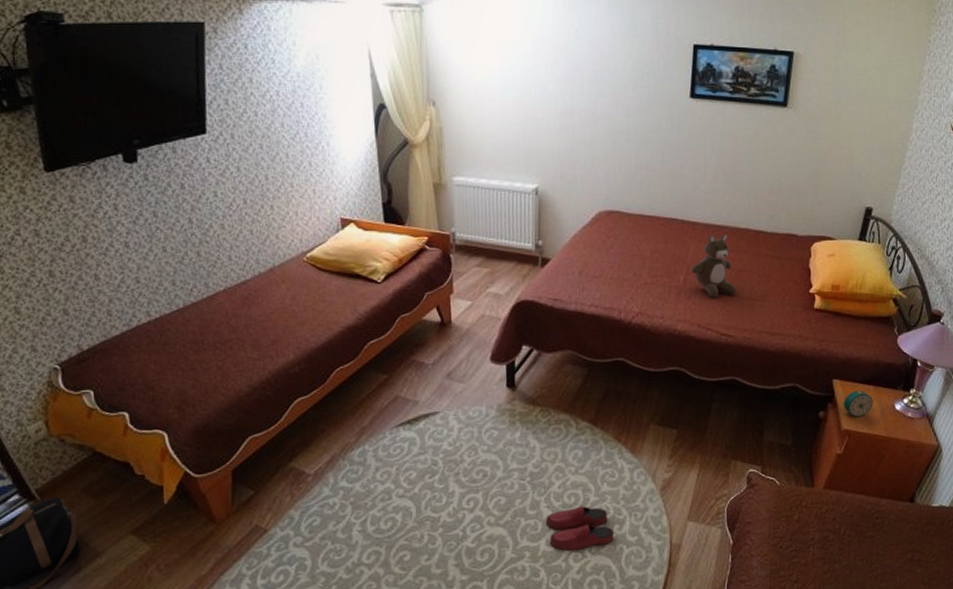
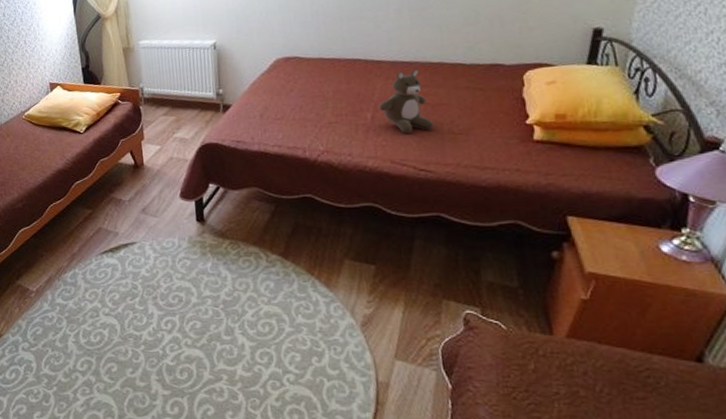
slippers: present [546,506,614,551] -> none [241,335,313,378]
alarm clock: present [844,390,873,418] -> none [585,228,628,259]

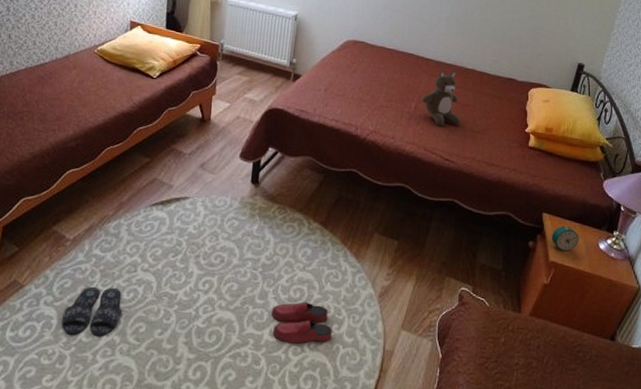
slippers: none [40,332,93,377] -> present [62,286,123,336]
slippers: none [241,335,313,378] -> present [272,302,332,344]
alarm clock: none [585,228,628,259] -> present [552,225,579,252]

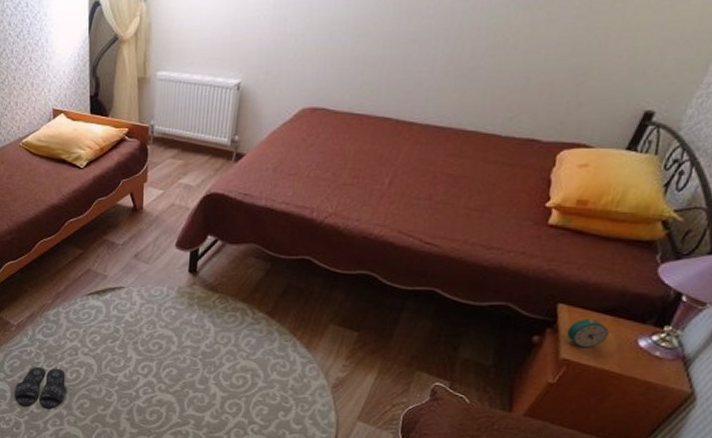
slippers: present [272,302,332,344] -> none [213,389,278,427]
teddy bear: present [422,71,461,126] -> none [399,135,452,204]

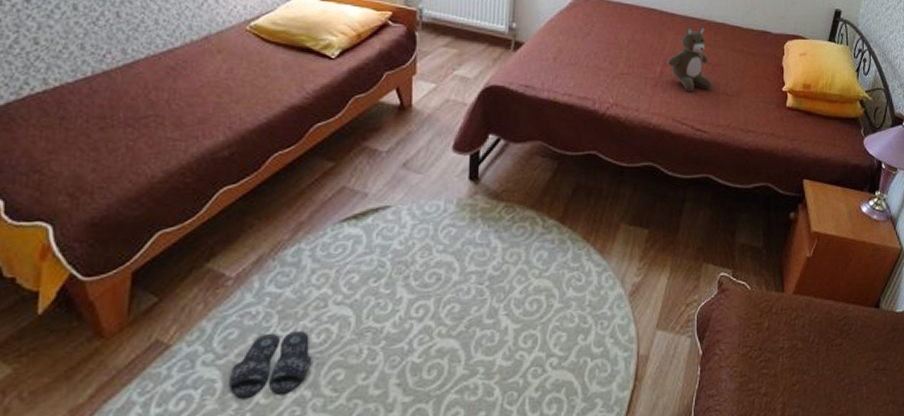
teddy bear: none [399,135,452,204] -> present [668,26,713,91]
alarm clock: present [567,318,609,348] -> none [814,191,841,219]

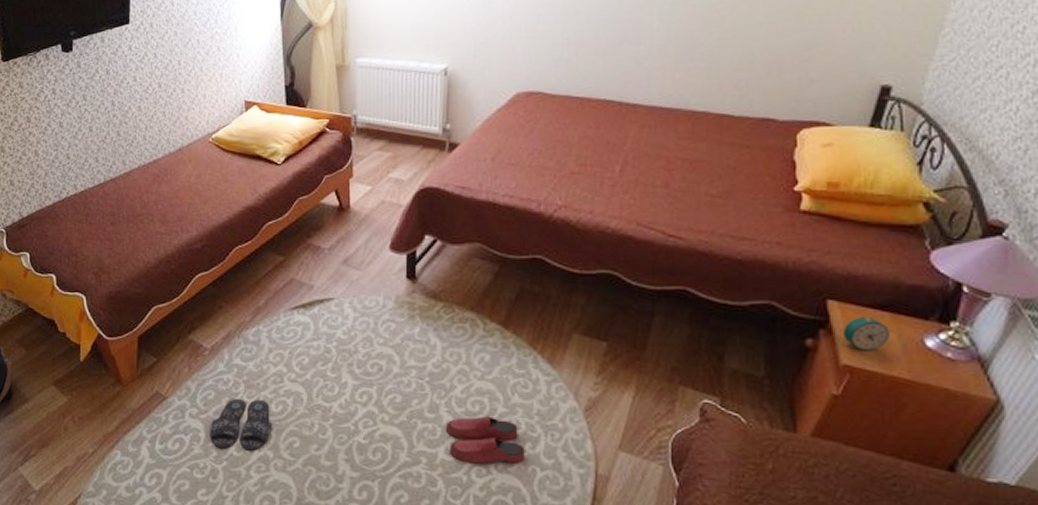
slippers: none [505,313,578,365] -> present [446,416,525,464]
teddy bear: present [668,26,713,91] -> none [630,117,691,192]
alarm clock: none [814,191,841,219] -> present [844,316,890,351]

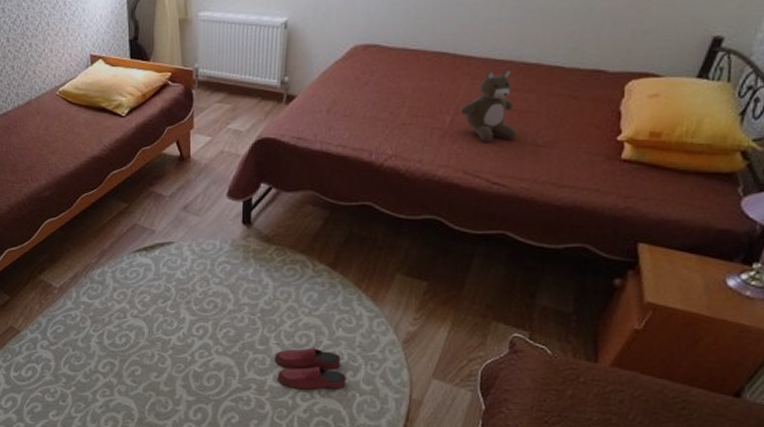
slippers: present [210,398,273,451] -> none [59,331,117,378]
teddy bear: none [630,117,691,192] -> present [460,68,518,142]
alarm clock: present [844,316,890,351] -> none [650,258,694,290]

